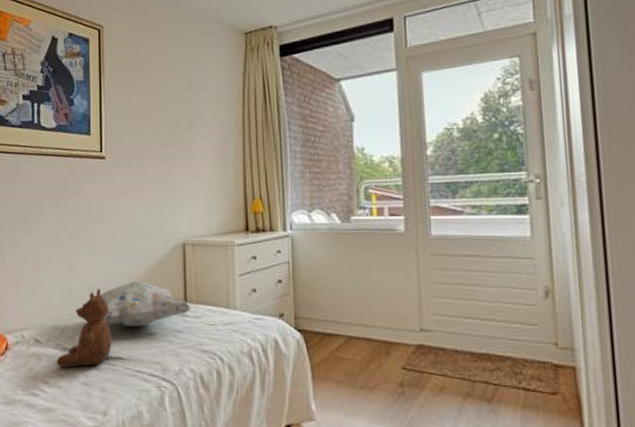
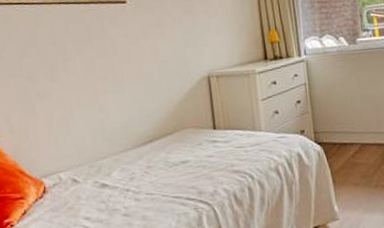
teddy bear: present [56,288,112,368] -> none [95,125,149,203]
decorative pillow: present [89,281,191,327] -> none [122,115,221,158]

